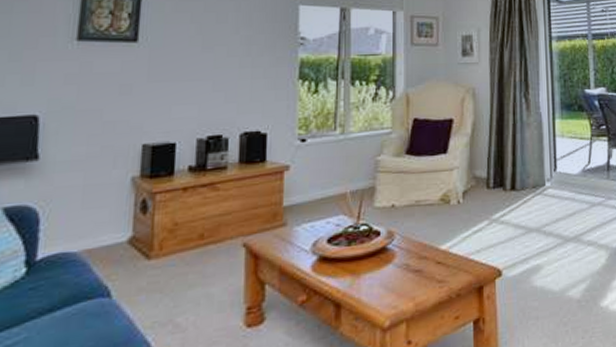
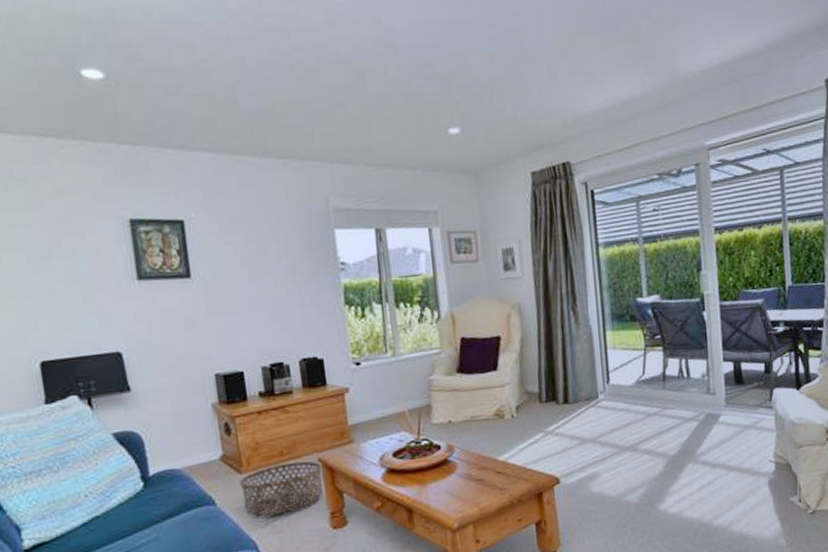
basket: none [145,246,245,311] -> present [239,461,323,516]

